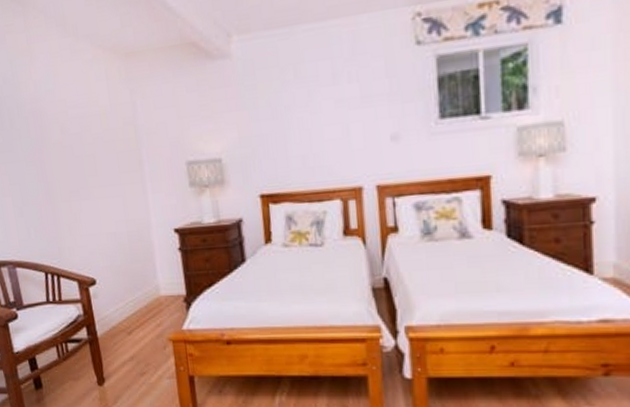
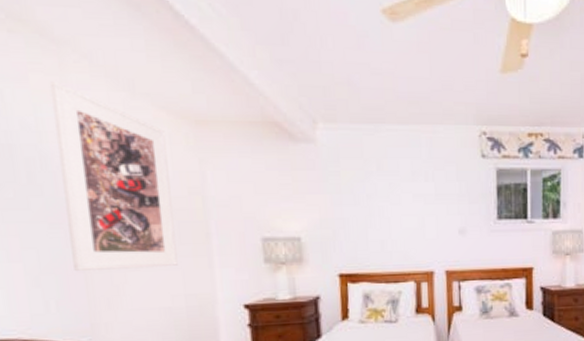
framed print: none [20,38,119,202] -> present [50,81,178,271]

